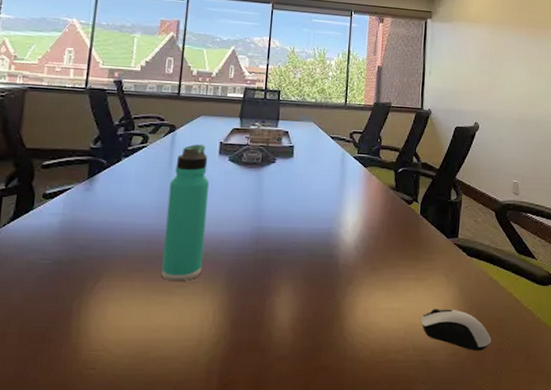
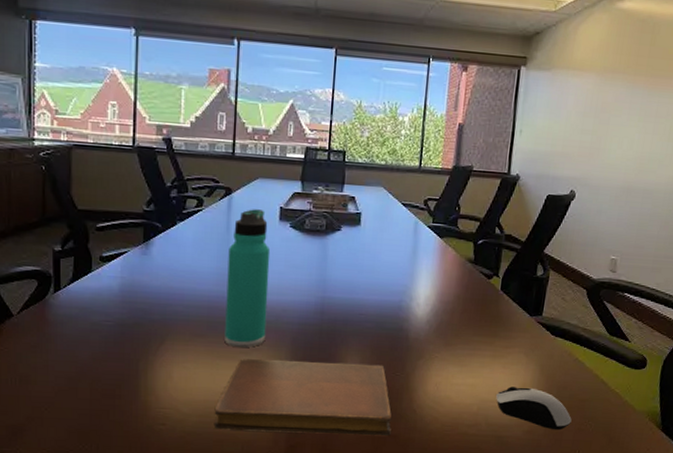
notebook: none [145,292,323,371] -> present [213,359,392,436]

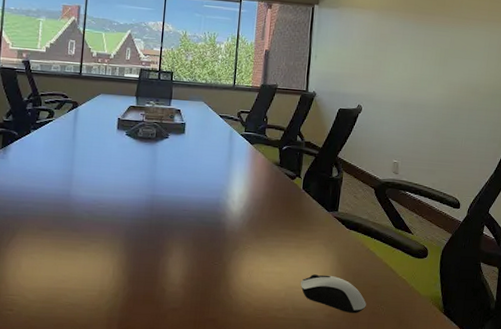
notebook: present [213,359,392,436] -> none [55,250,211,320]
thermos bottle: present [224,209,271,348] -> none [67,120,109,240]

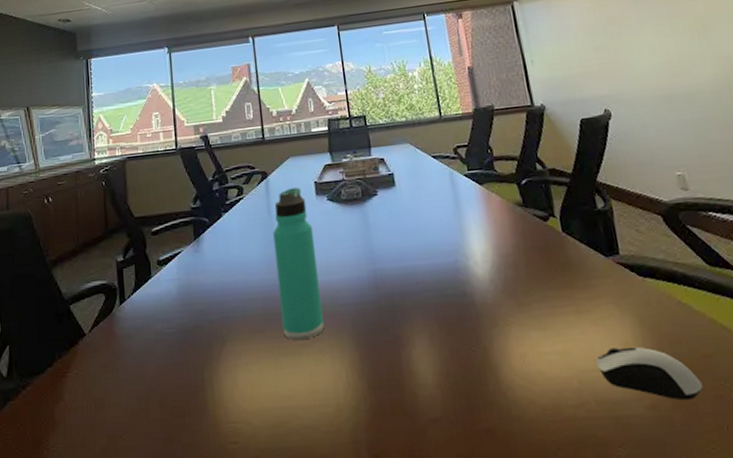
thermos bottle: none [67,120,109,240] -> present [273,187,325,340]

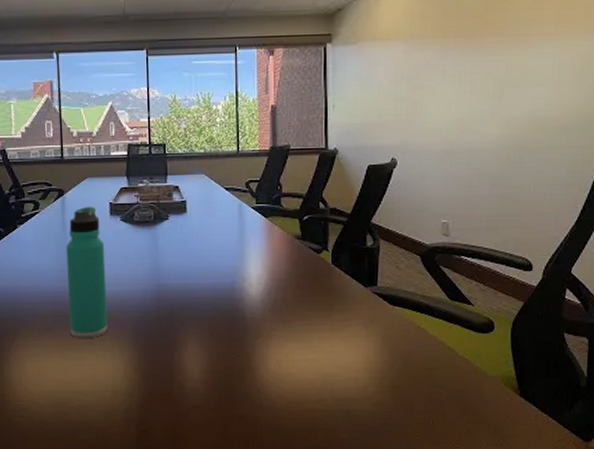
computer mouse: present [596,346,703,401] -> none [339,359,421,401]

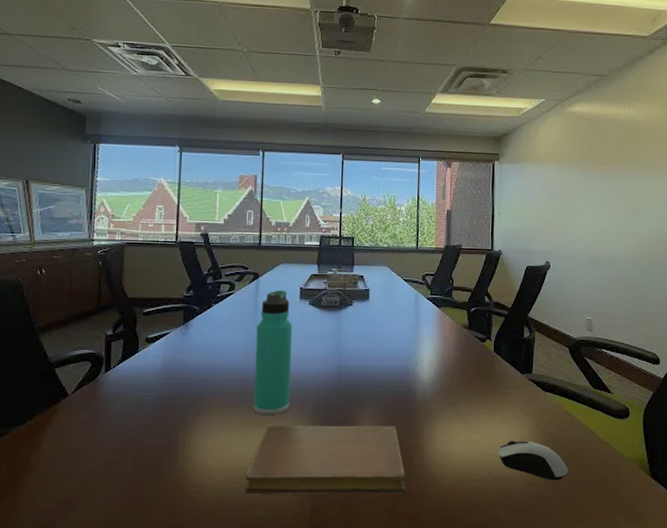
notebook: none [67,346,237,418] -> present [244,425,406,495]
computer mouse: none [339,359,421,401] -> present [498,441,568,481]

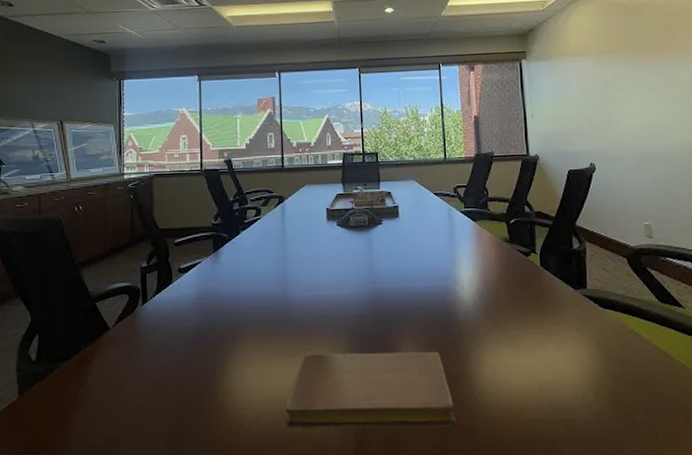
thermos bottle: present [254,290,293,416] -> none [285,212,326,344]
computer mouse: present [498,441,568,481] -> none [556,365,641,410]

